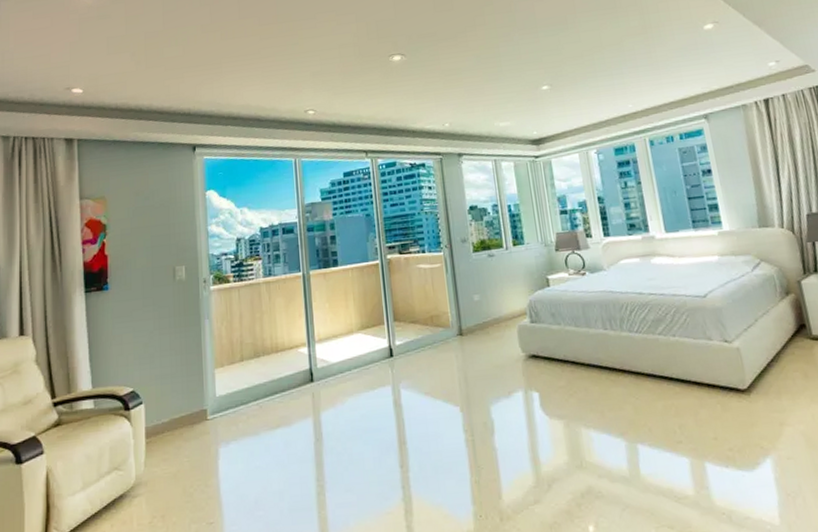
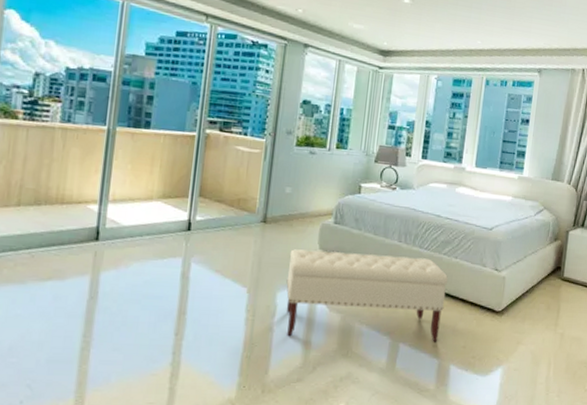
bench: none [493,342,681,452] -> present [286,249,449,342]

